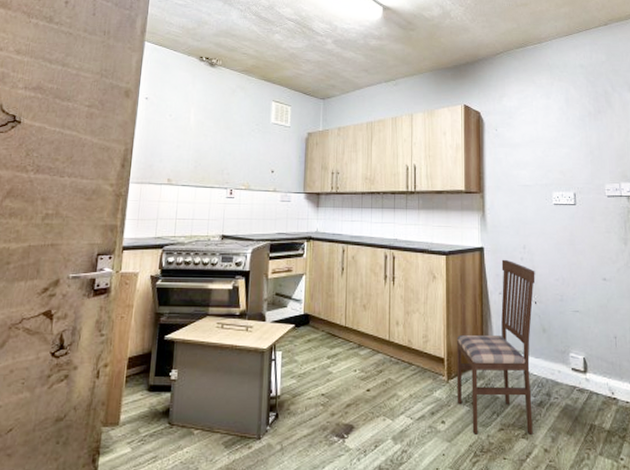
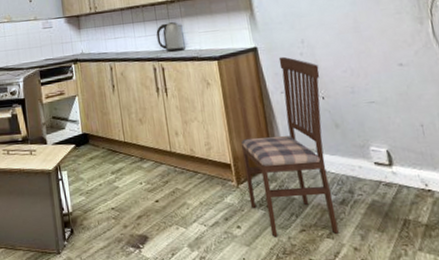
kettle: none [392,212,418,241] -> present [156,21,185,52]

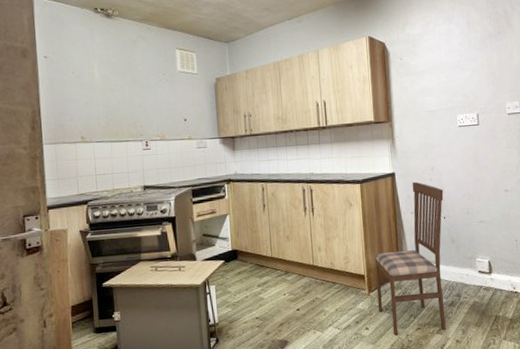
kettle: present [156,21,185,52] -> none [307,146,333,175]

